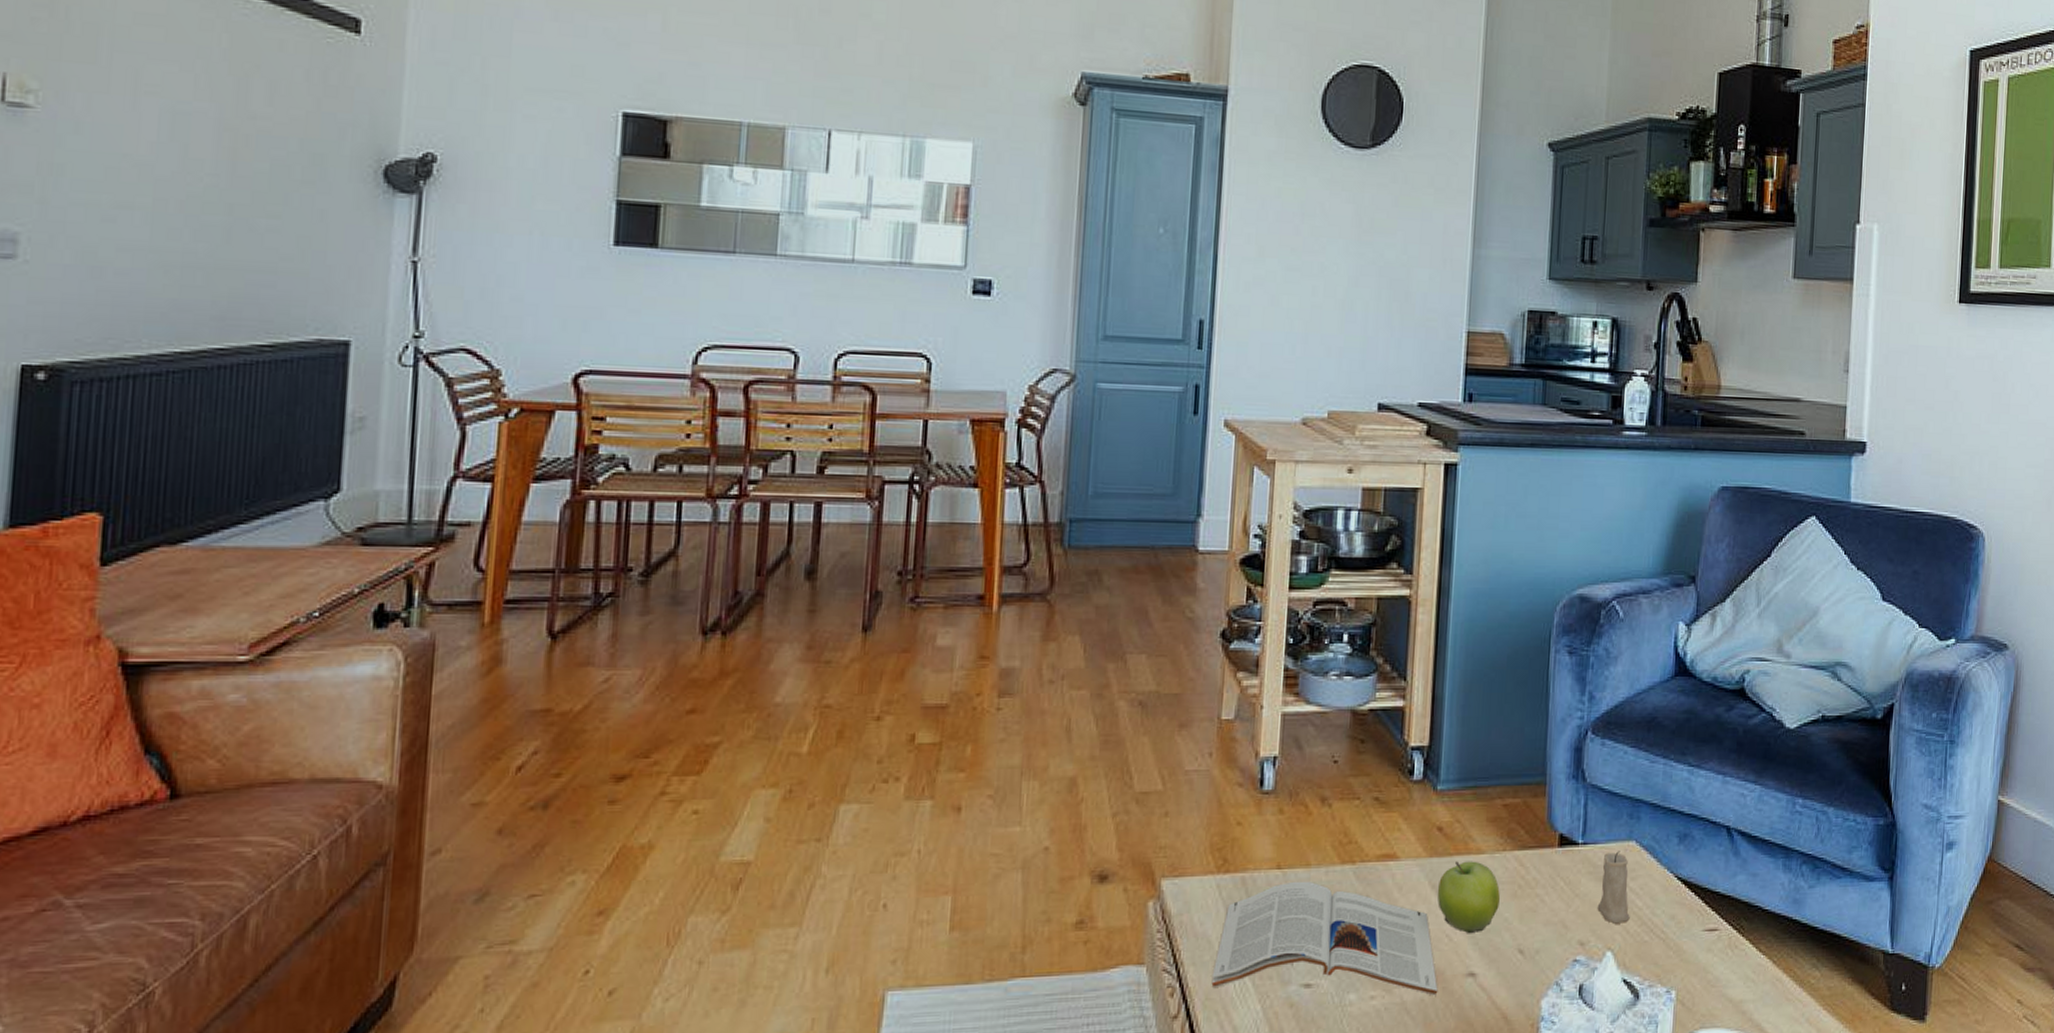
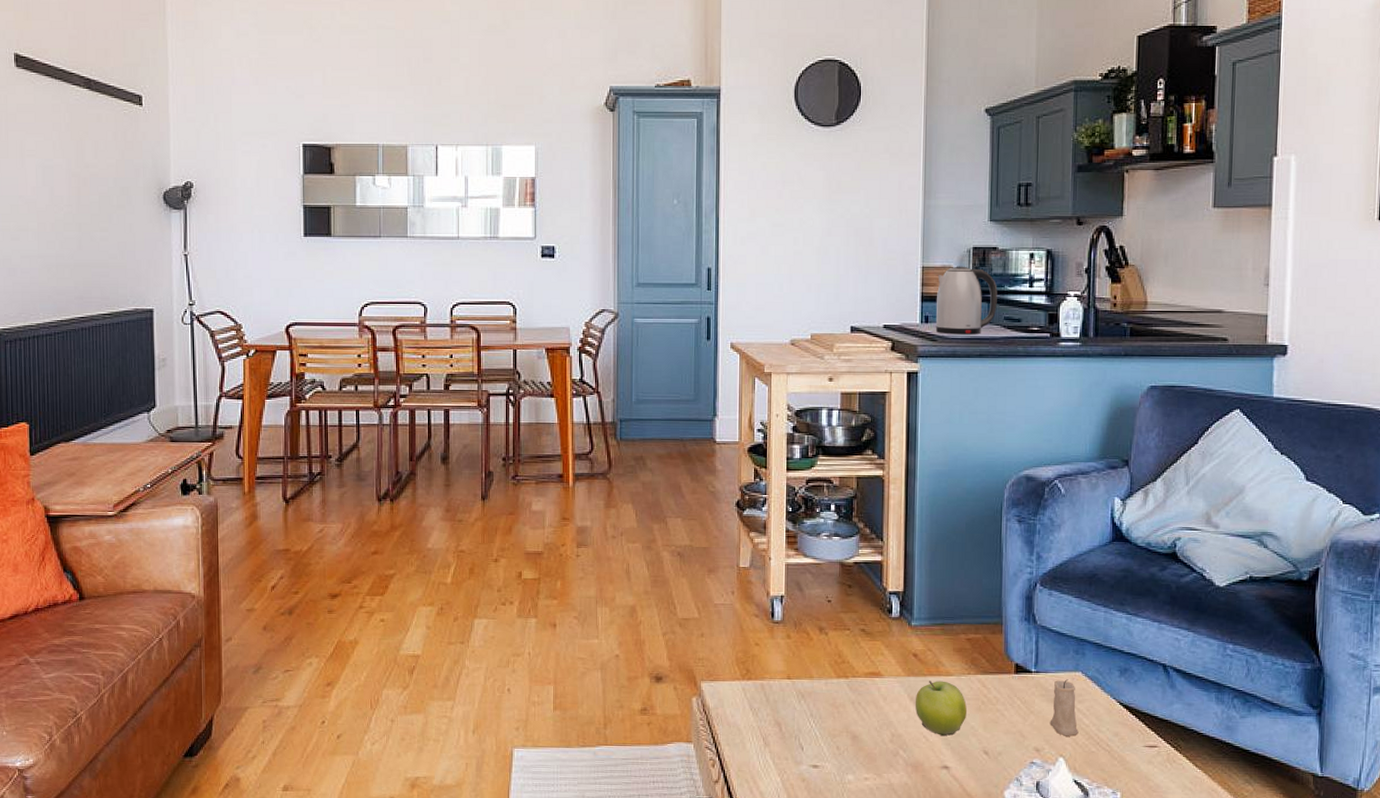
magazine: present [1211,881,1438,996] -> none [742,689,919,781]
kettle: none [1480,332,1555,419] -> present [935,266,998,335]

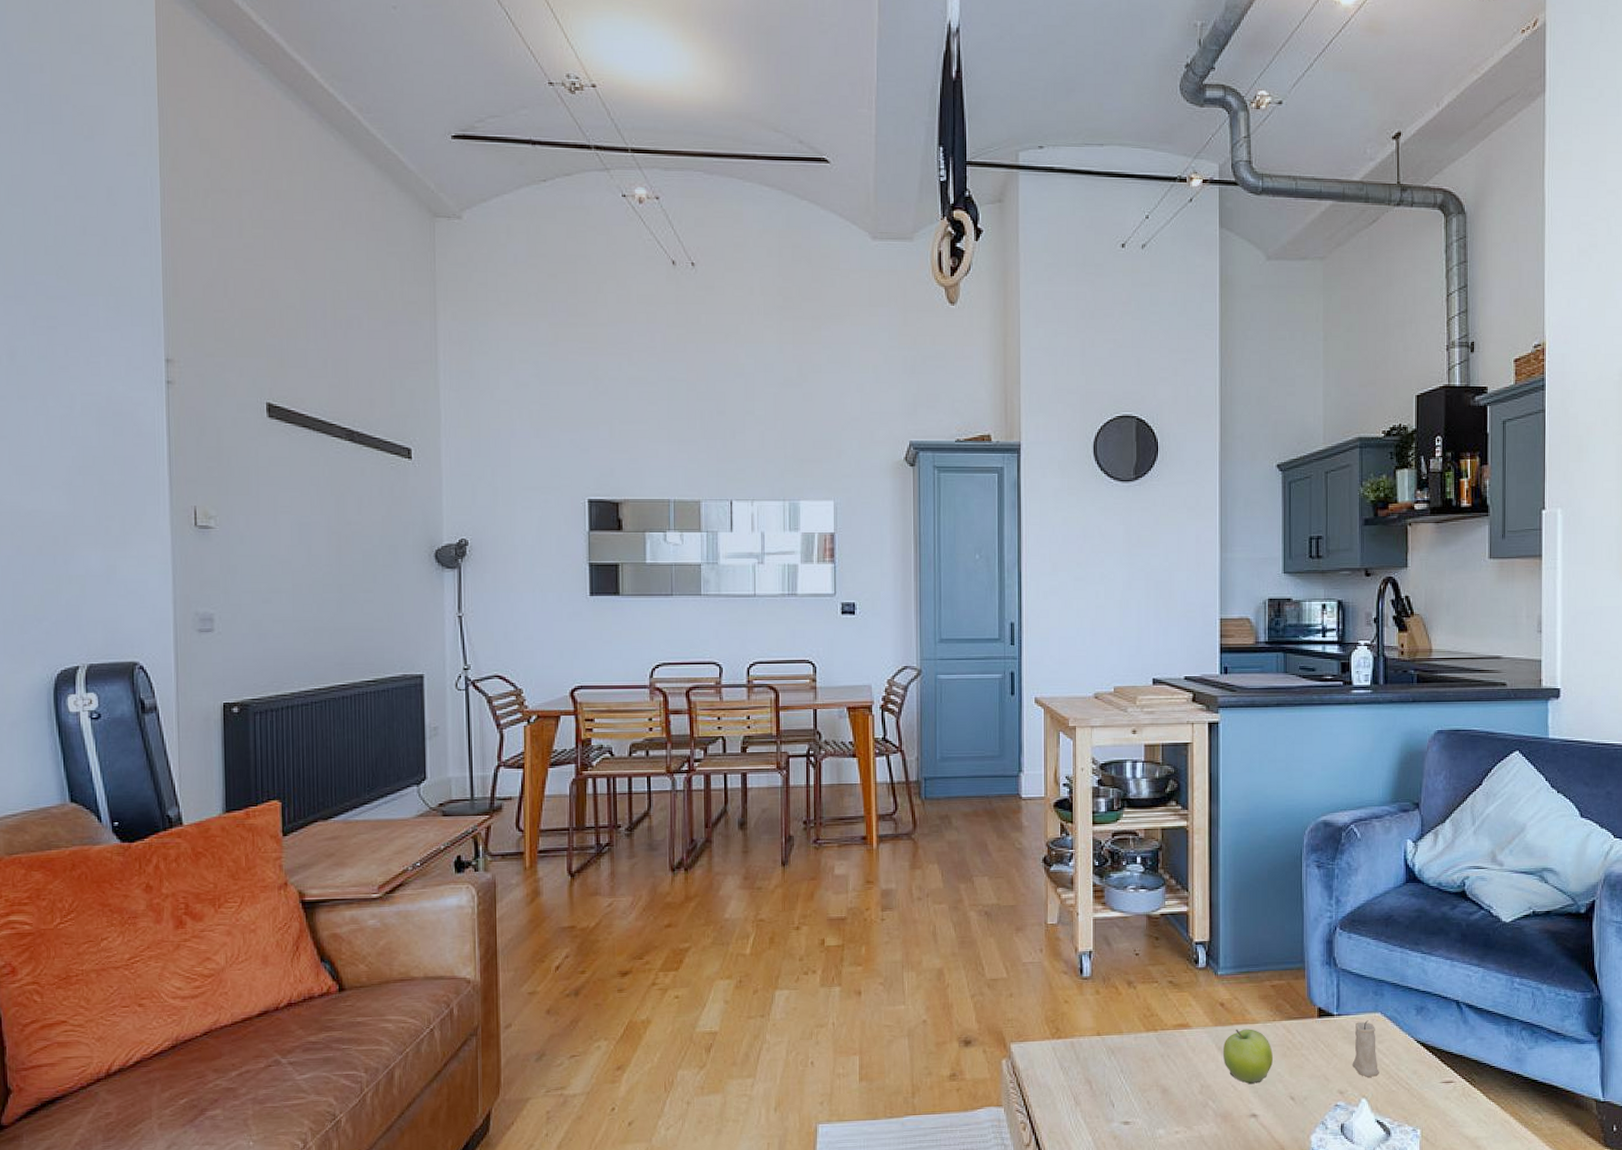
kettle: present [935,266,998,335] -> none [1234,617,1293,685]

